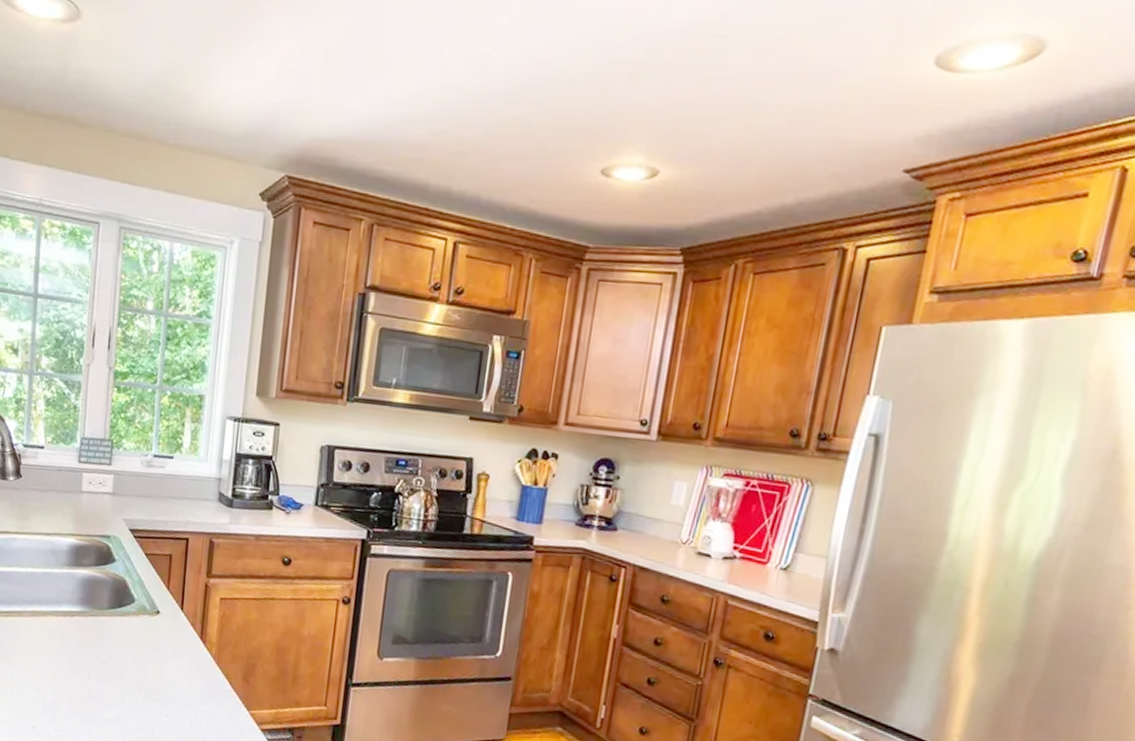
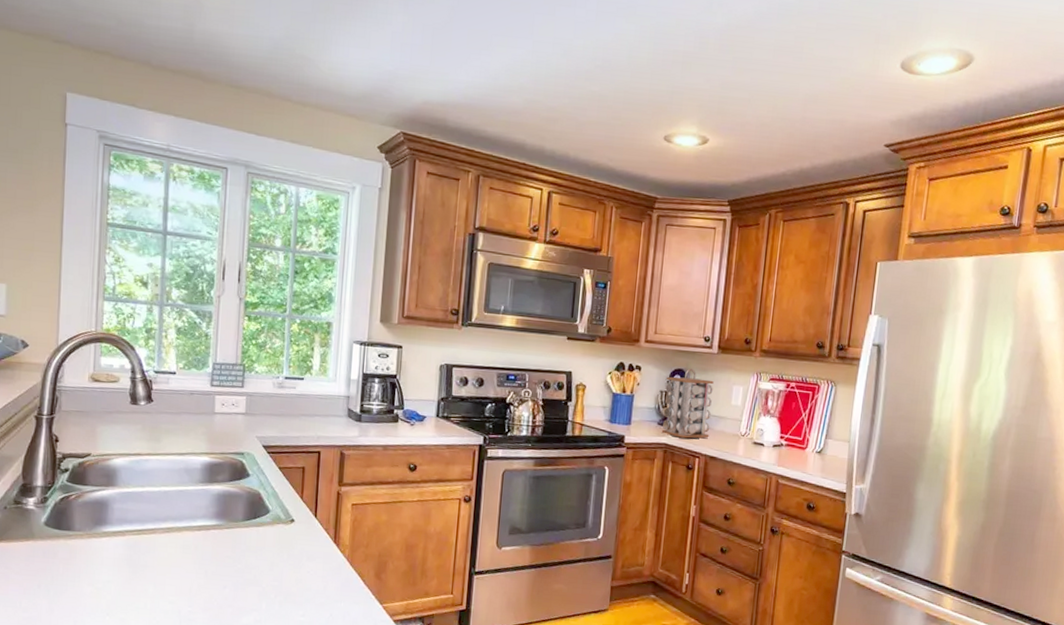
spice rack: none [579,458,650,545] -> present [661,368,714,439]

